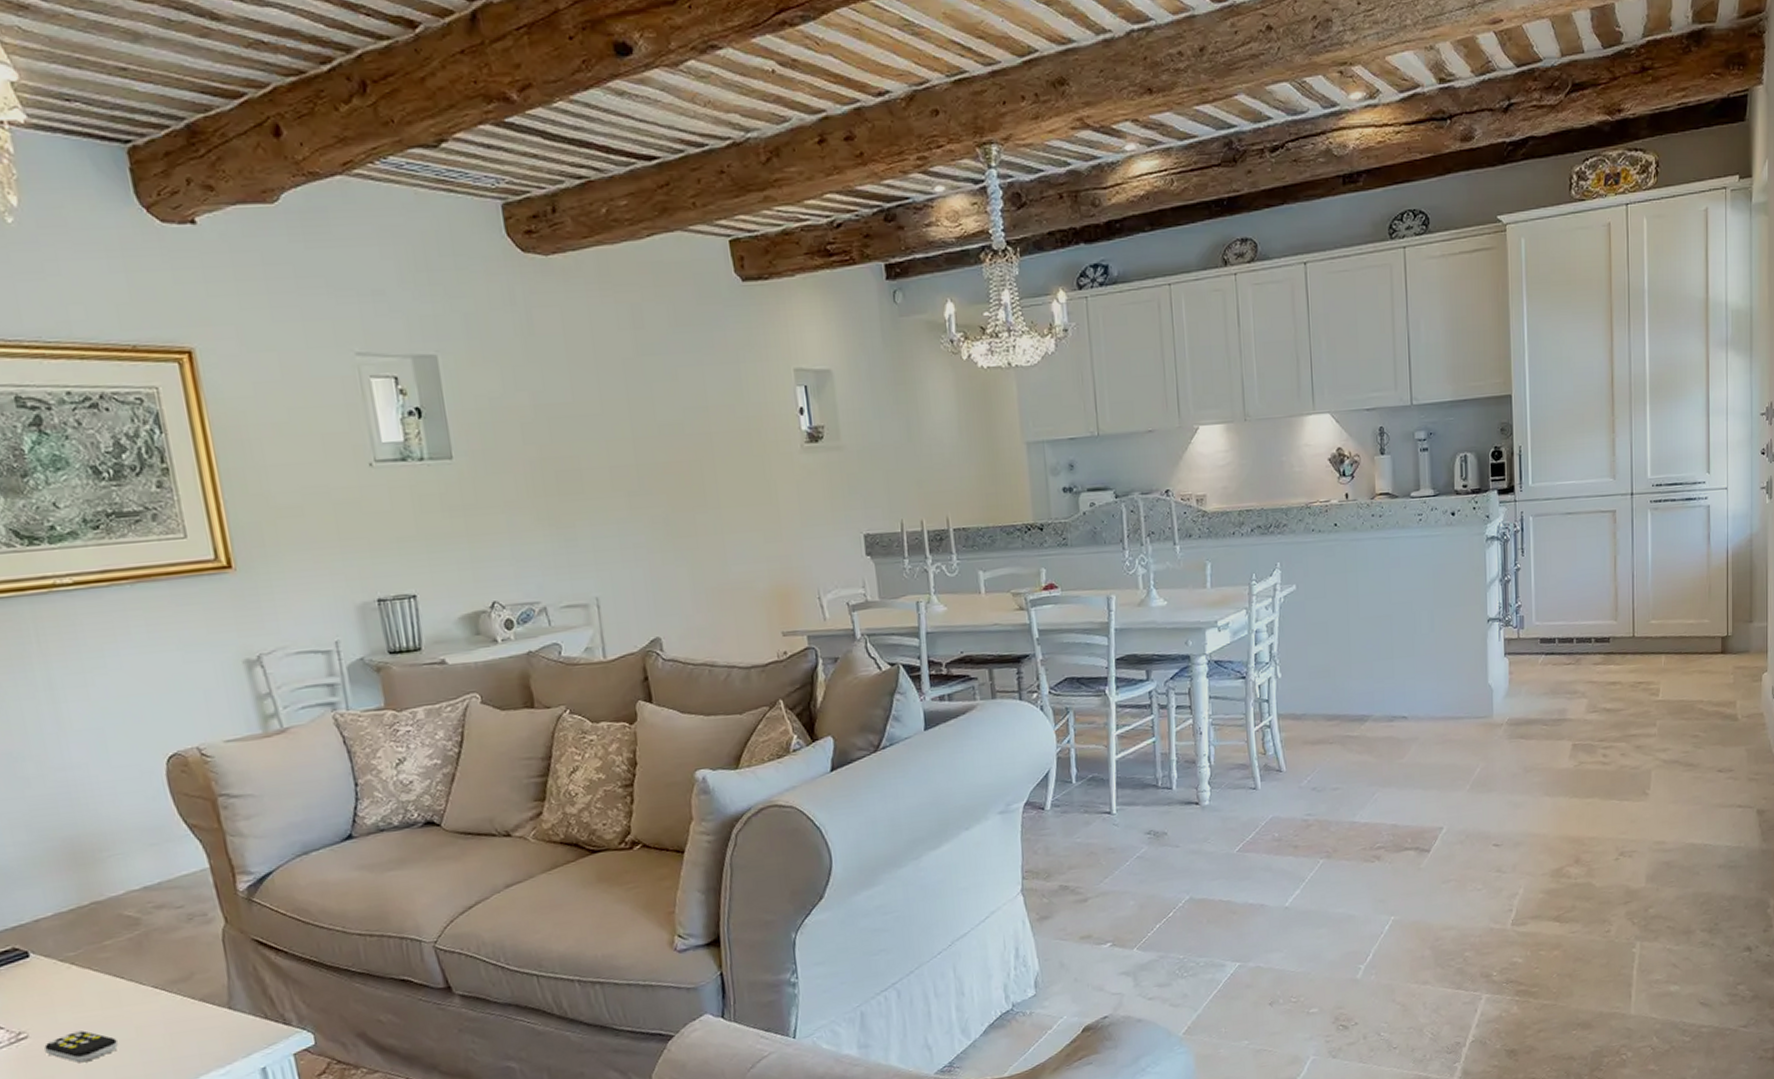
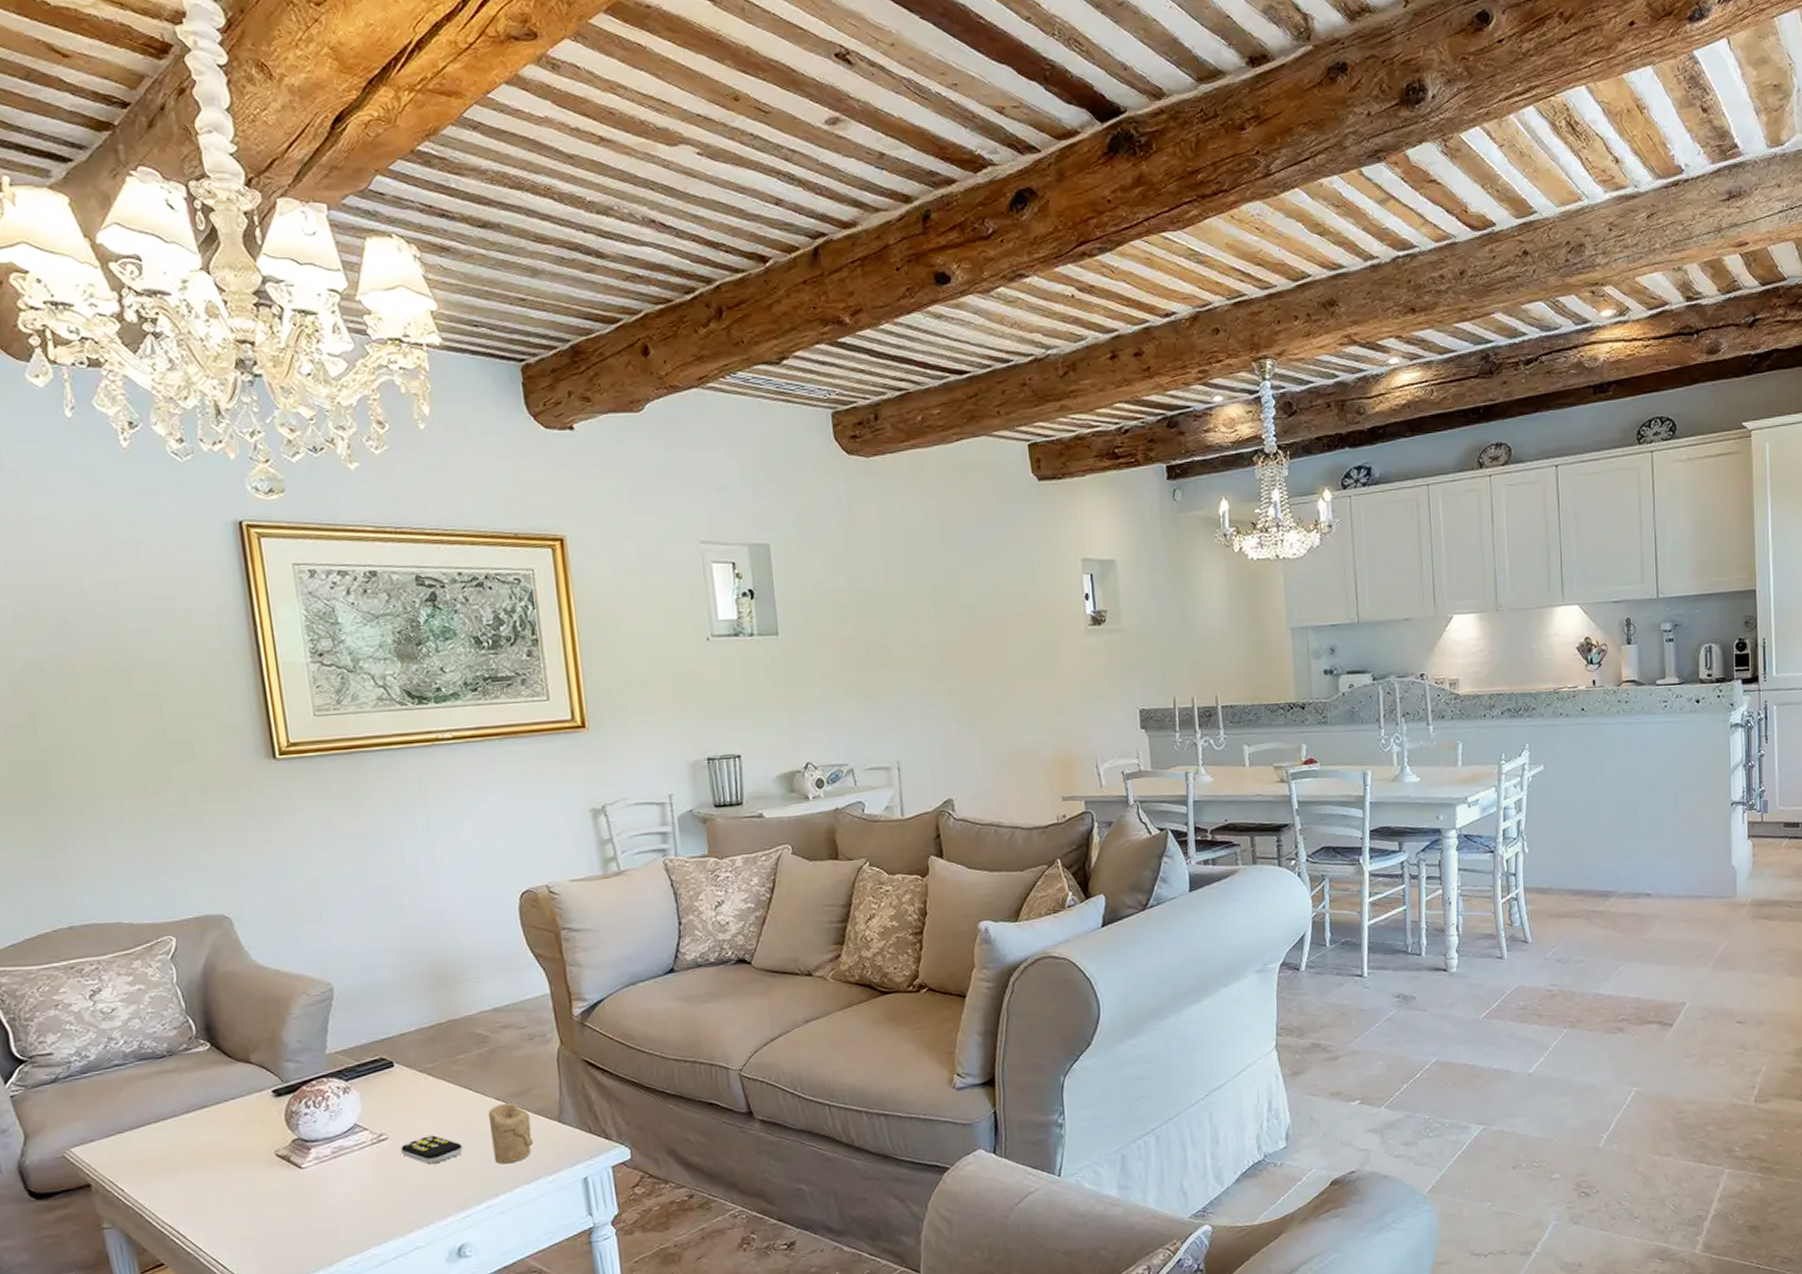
candle: none [145,990,200,1059] -> present [488,1102,533,1165]

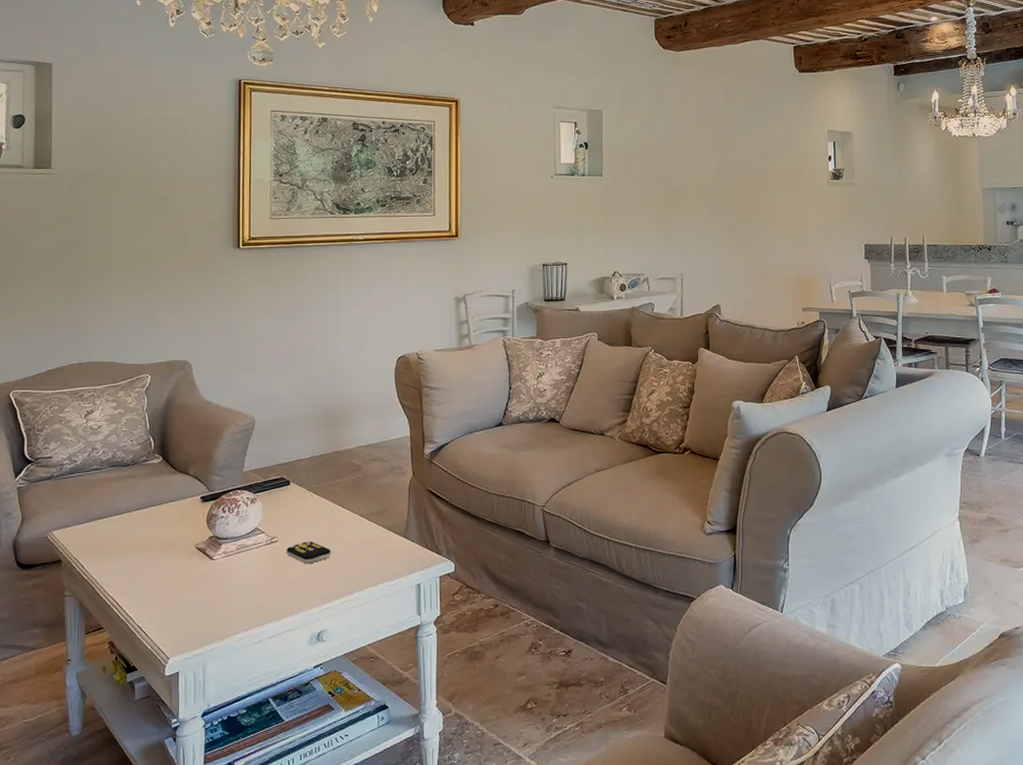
candle: present [488,1102,533,1165] -> none [353,519,383,568]

